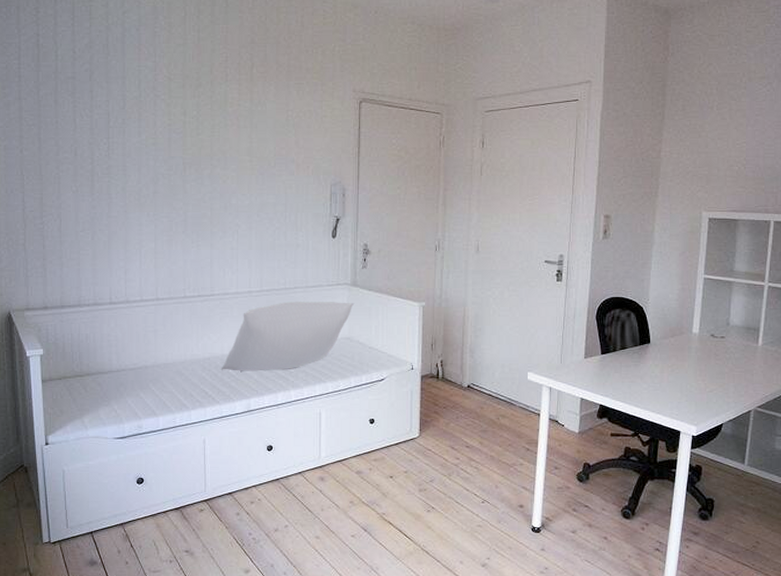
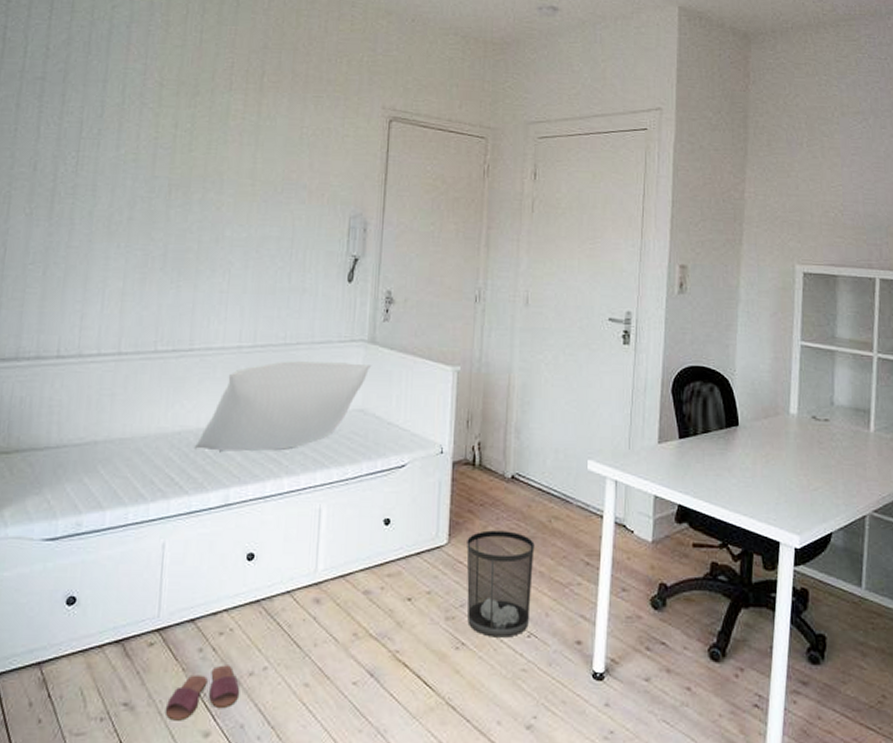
slippers: none [215,524,269,562] -> present [165,665,240,721]
waste bin: none [434,426,486,503] -> present [466,530,535,638]

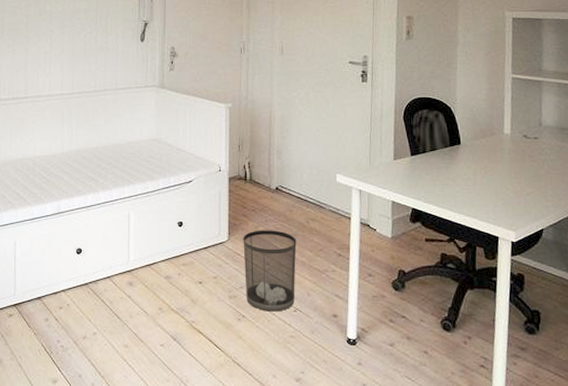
slippers: present [165,665,240,721] -> none [23,331,77,371]
cushion: present [195,361,372,452] -> none [33,104,163,173]

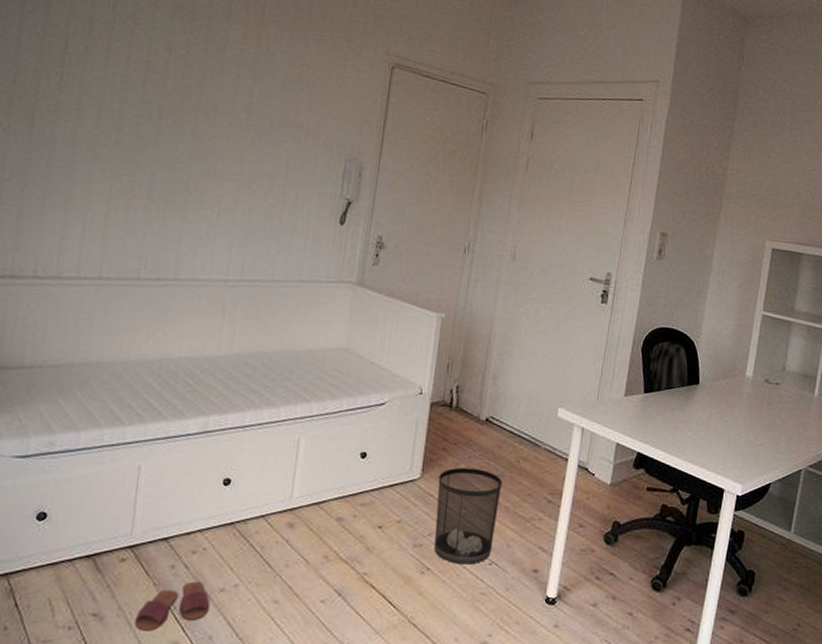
slippers: none [23,331,77,371] -> present [134,581,210,631]

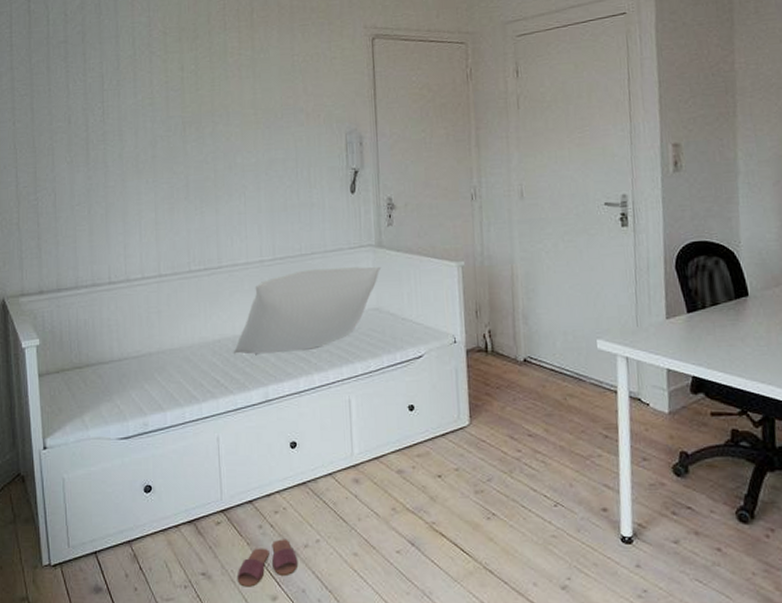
cushion: none [175,297,359,383] -> present [234,266,382,355]
waste bin: present [434,467,503,565] -> none [487,410,555,508]

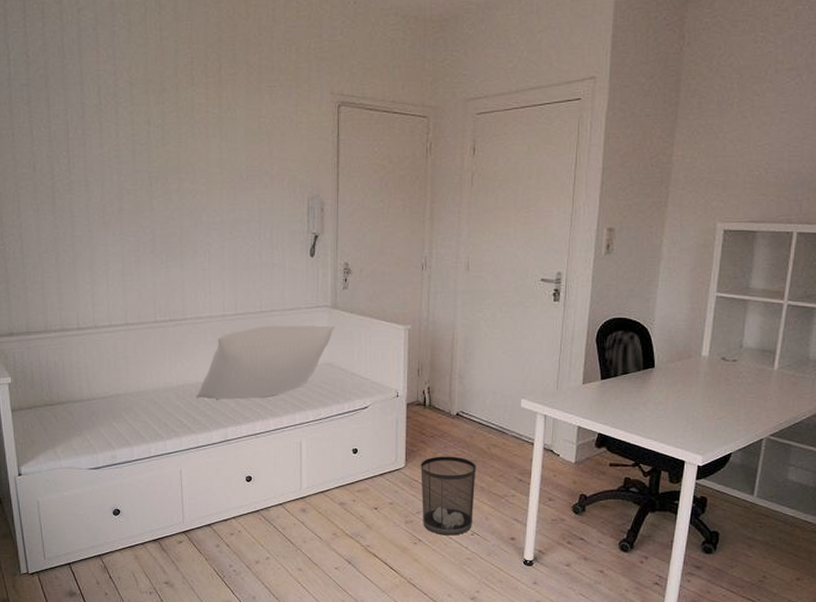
slippers: present [237,539,299,587] -> none [196,556,250,594]
waste bin: none [487,410,555,508] -> present [420,456,476,536]

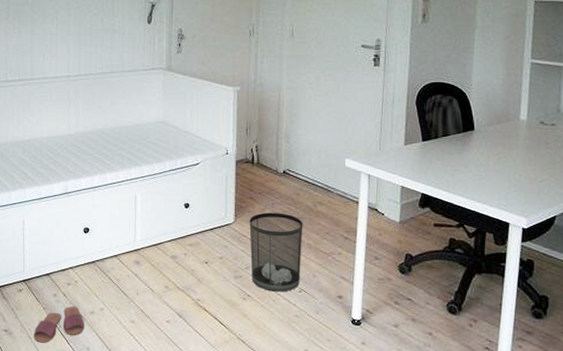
cushion: present [196,325,336,400] -> none [41,86,170,154]
slippers: none [196,556,250,594] -> present [33,306,85,343]

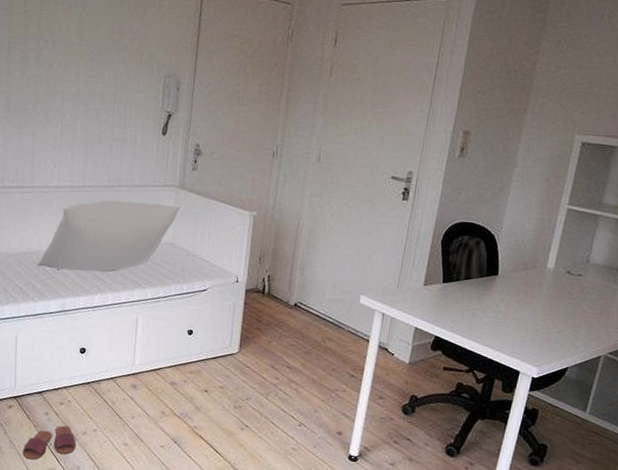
cushion: none [41,86,170,154] -> present [38,200,181,272]
waste bin: present [249,212,303,292] -> none [251,344,310,425]

